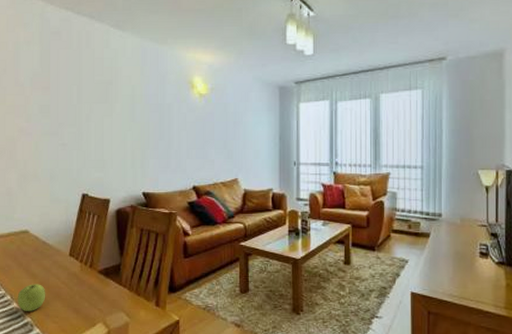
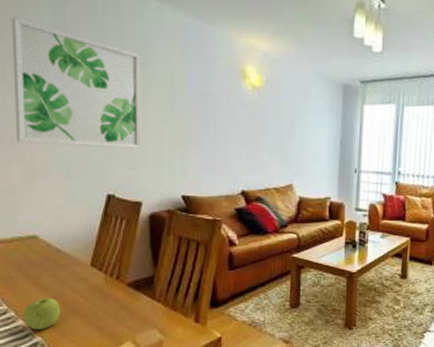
wall art: none [11,55,109,154] -> present [11,17,142,149]

